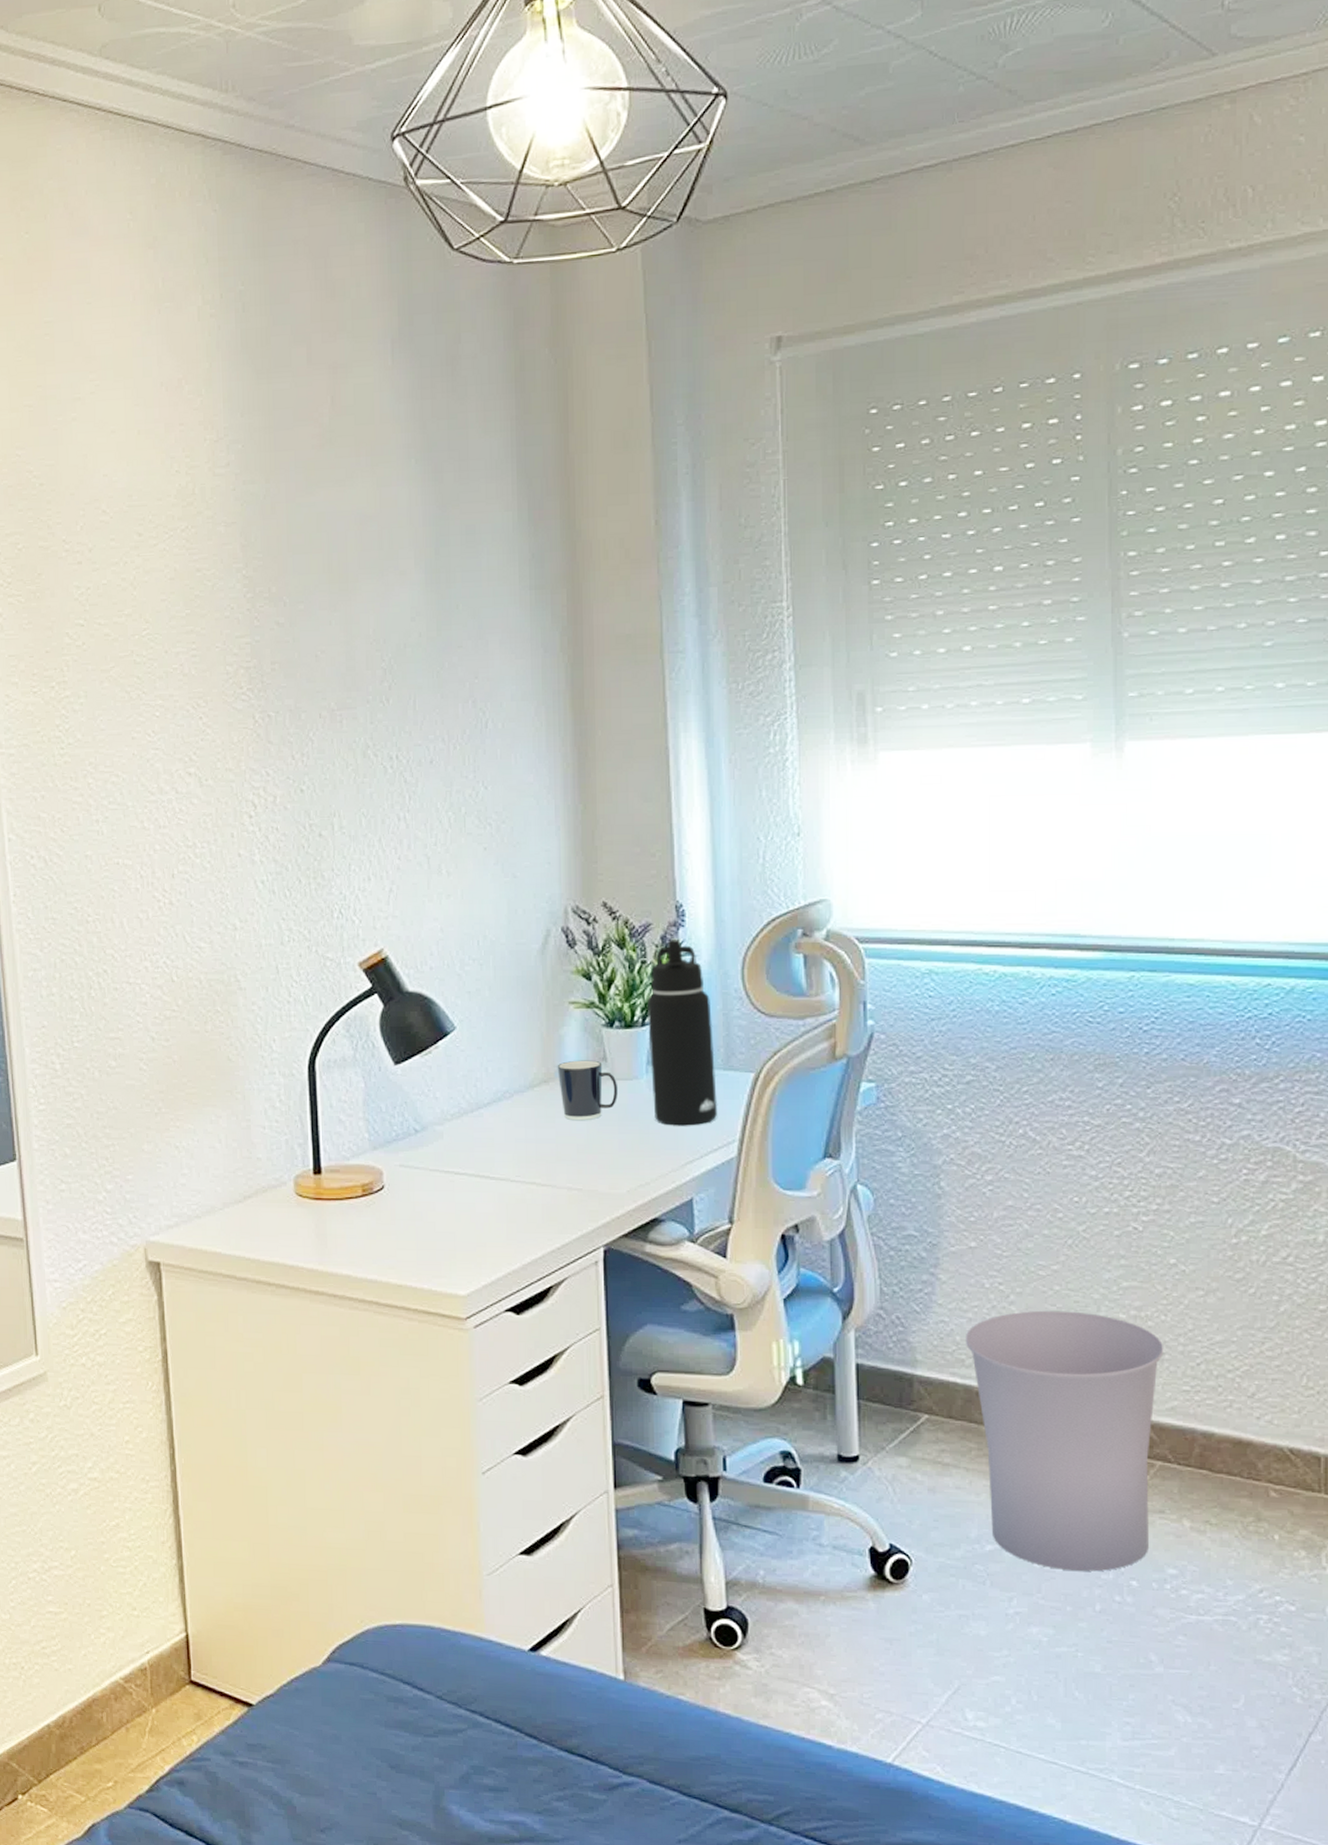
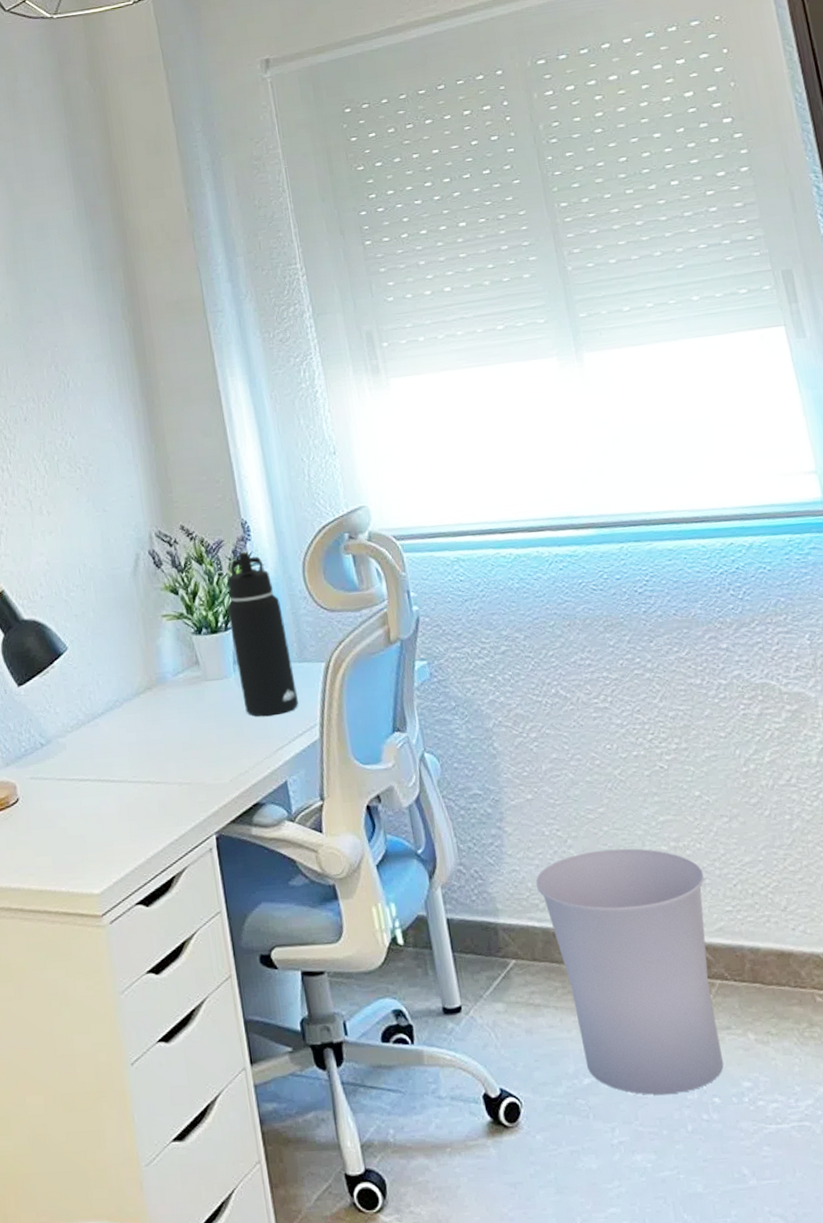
mug: present [557,1060,619,1121] -> none [157,665,212,722]

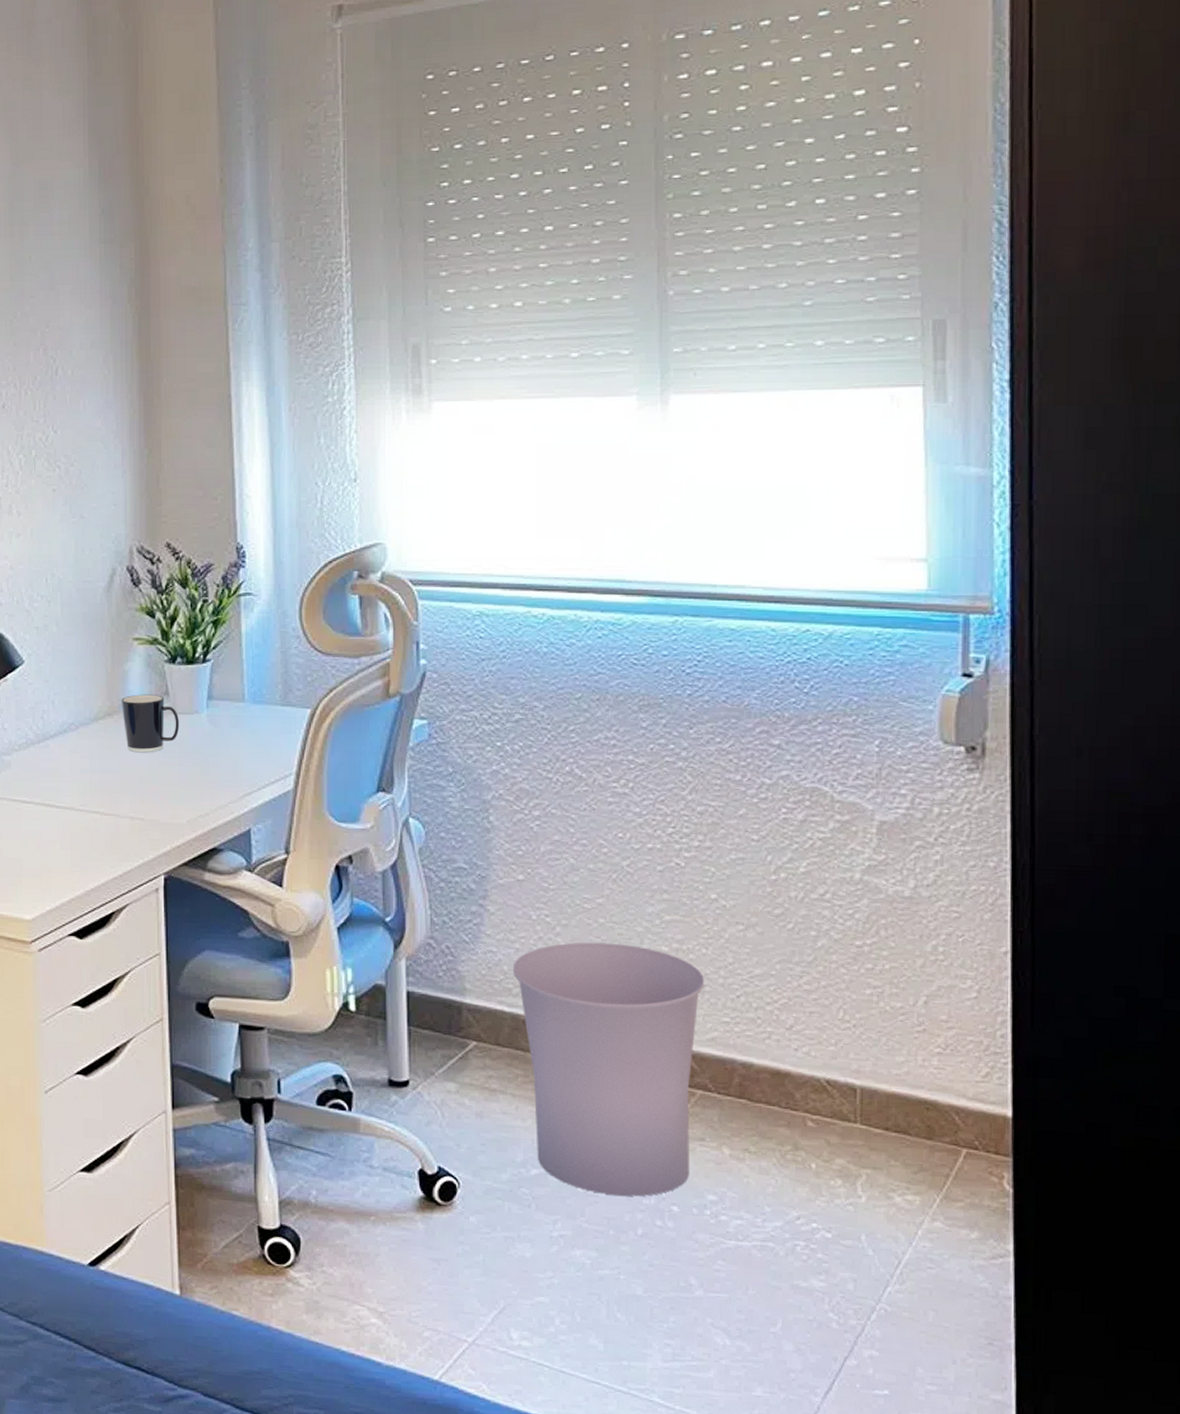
mug: none [157,665,212,722] -> present [121,694,180,753]
water bottle: present [227,552,298,716] -> none [209,580,276,759]

